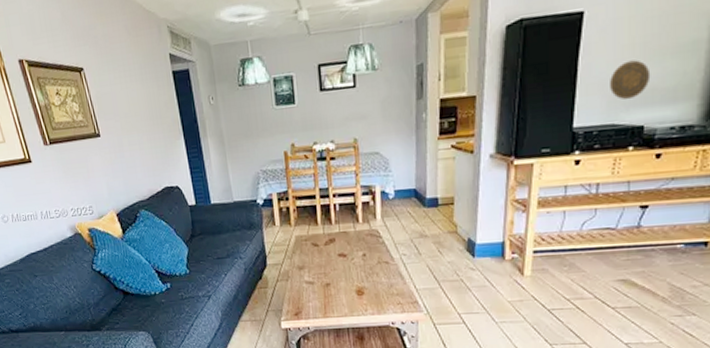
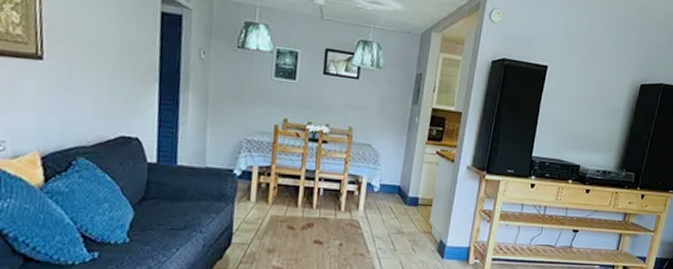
decorative plate: present [610,60,651,99] -> none [560,112,588,142]

